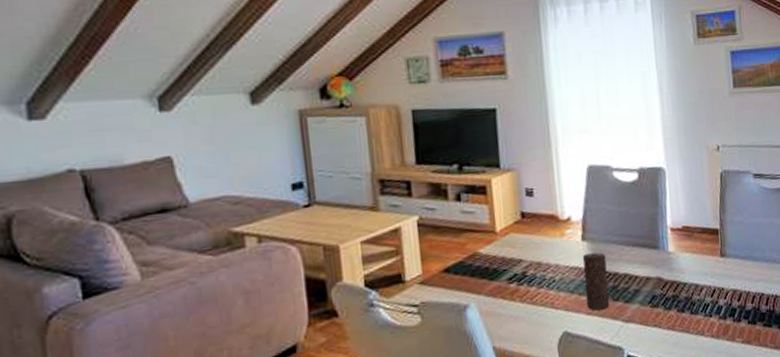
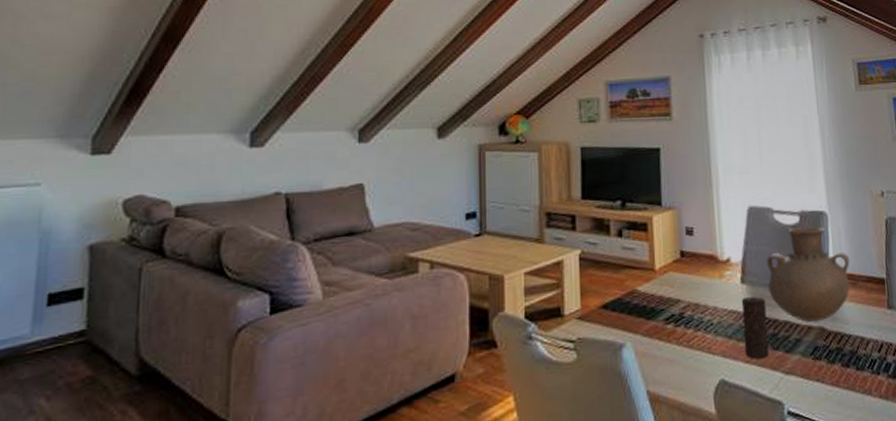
vase: none [606,182,687,273] -> present [766,227,850,322]

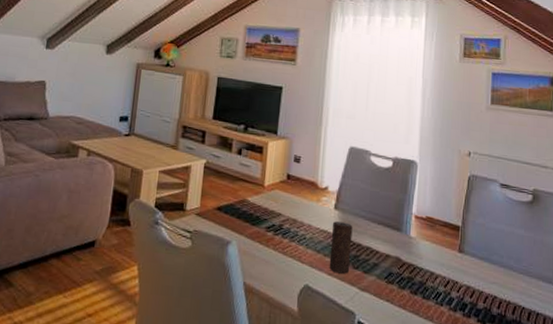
vase: present [766,227,850,322] -> none [357,170,432,252]

